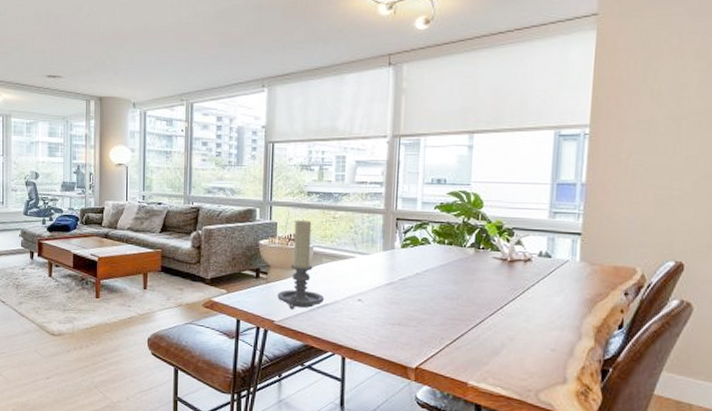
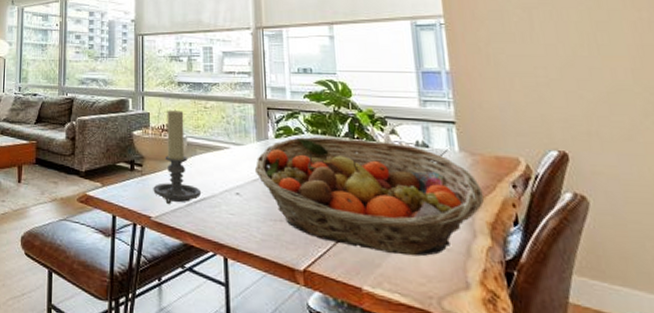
fruit basket: none [378,247,595,356] -> present [254,137,484,257]

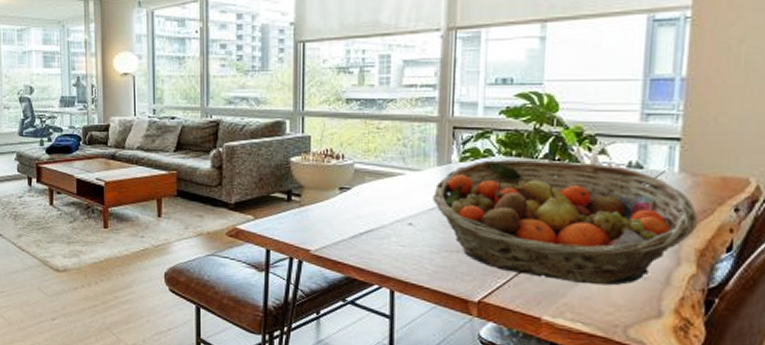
candle holder: present [153,109,202,205] -> none [313,131,369,238]

